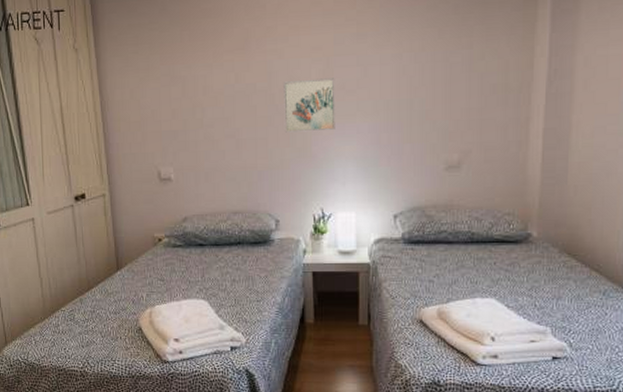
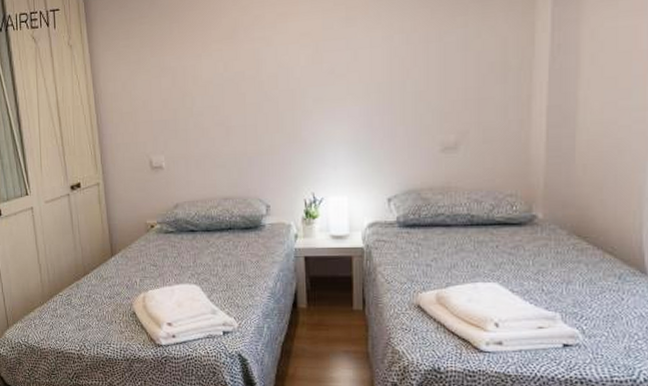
wall art: present [284,78,335,133] -> none [272,63,326,119]

